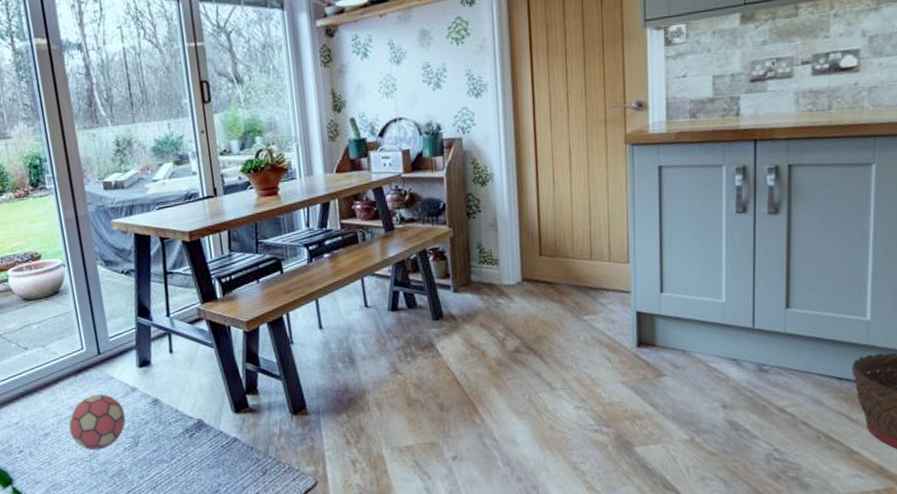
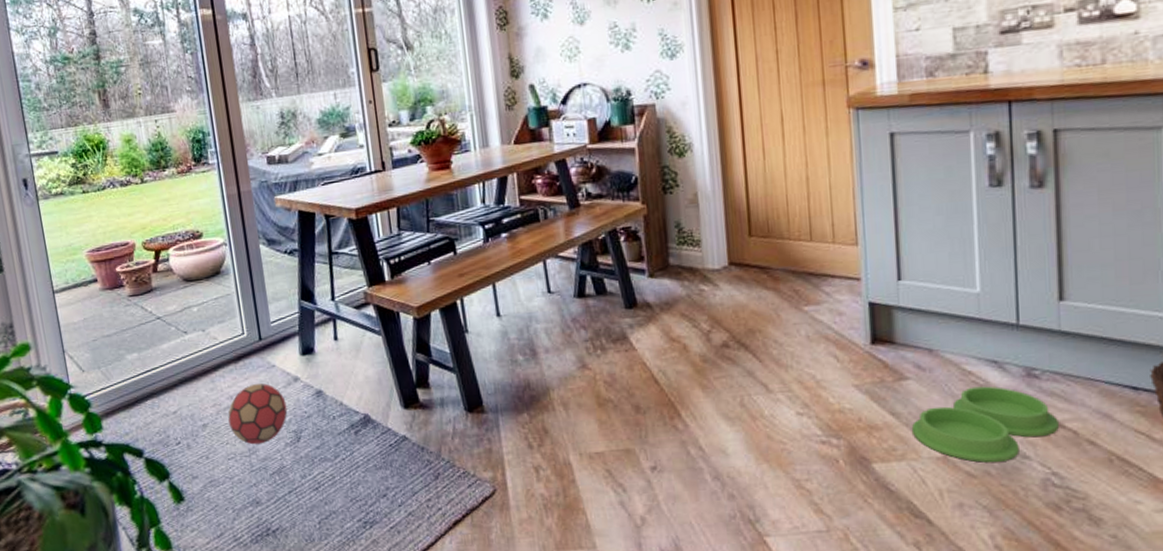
pet bowl: none [667,380,781,443] -> present [912,386,1059,463]

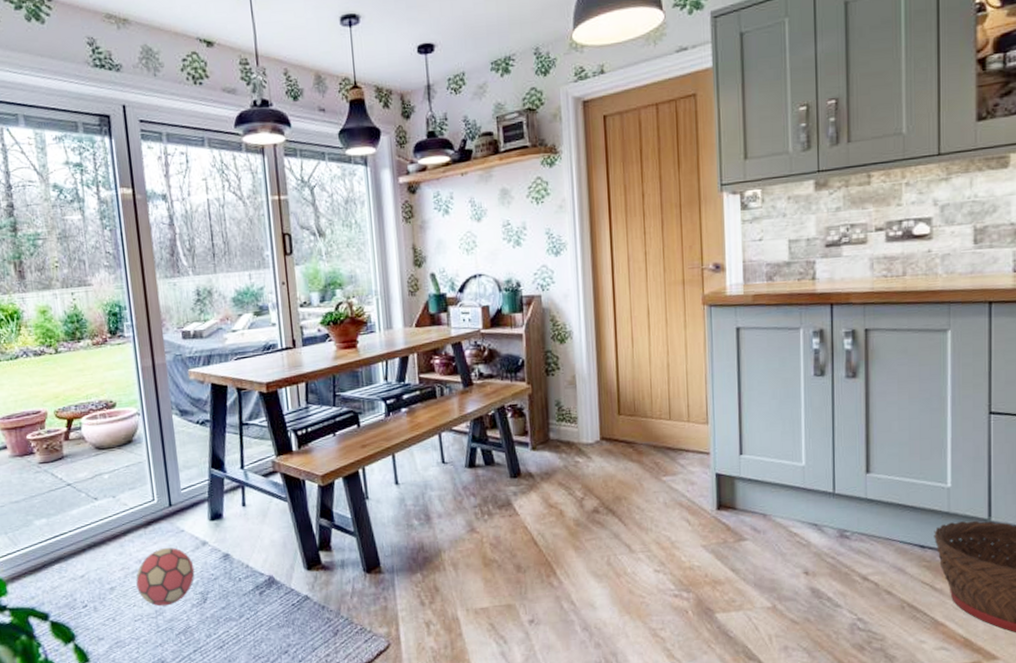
pet bowl: present [912,386,1059,463] -> none [749,545,864,611]

